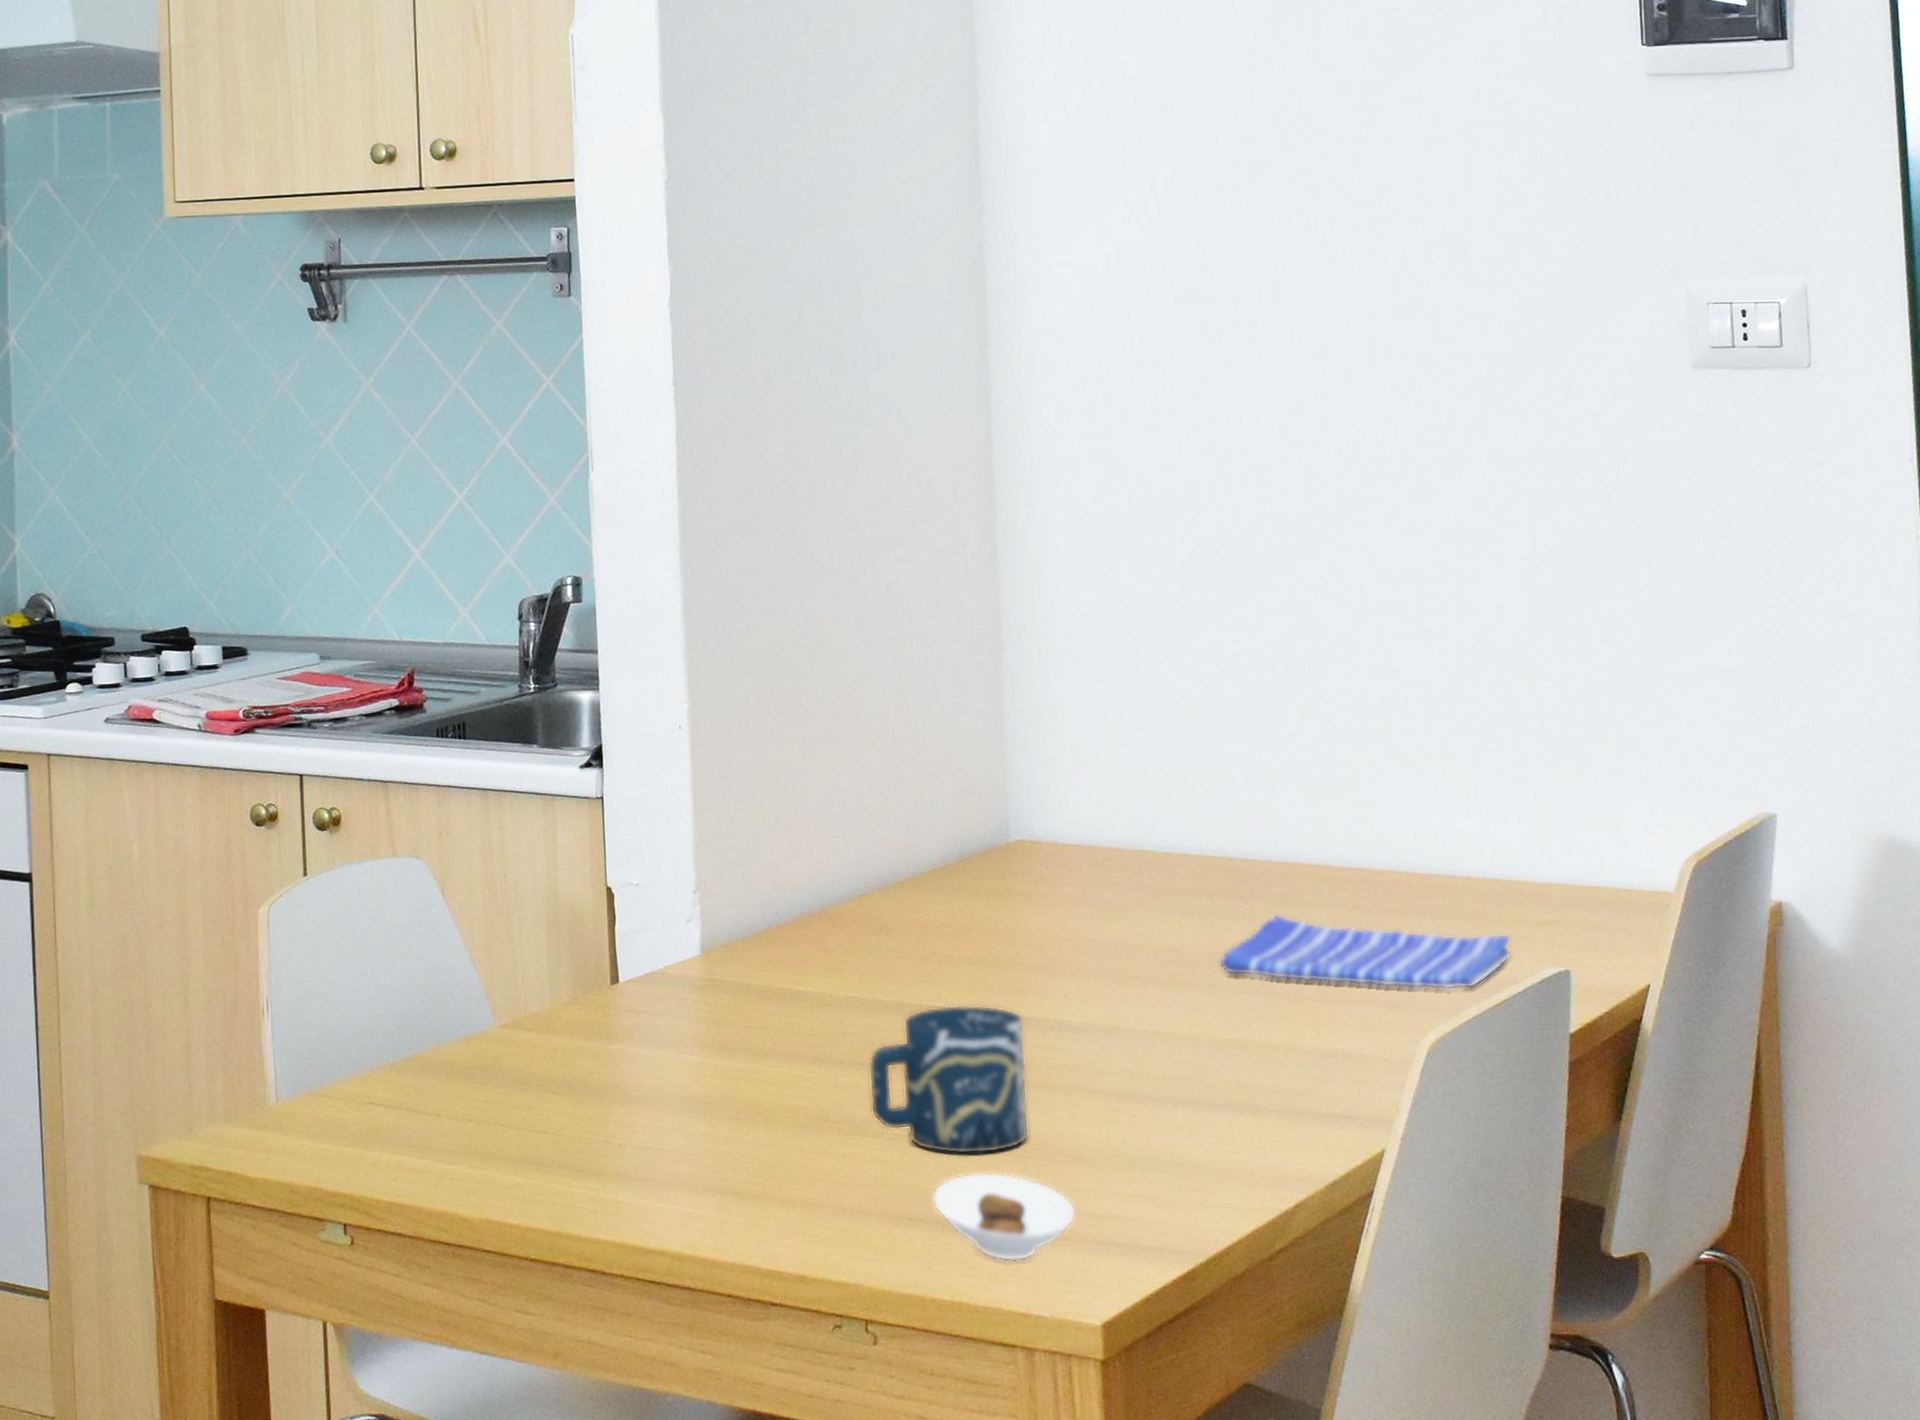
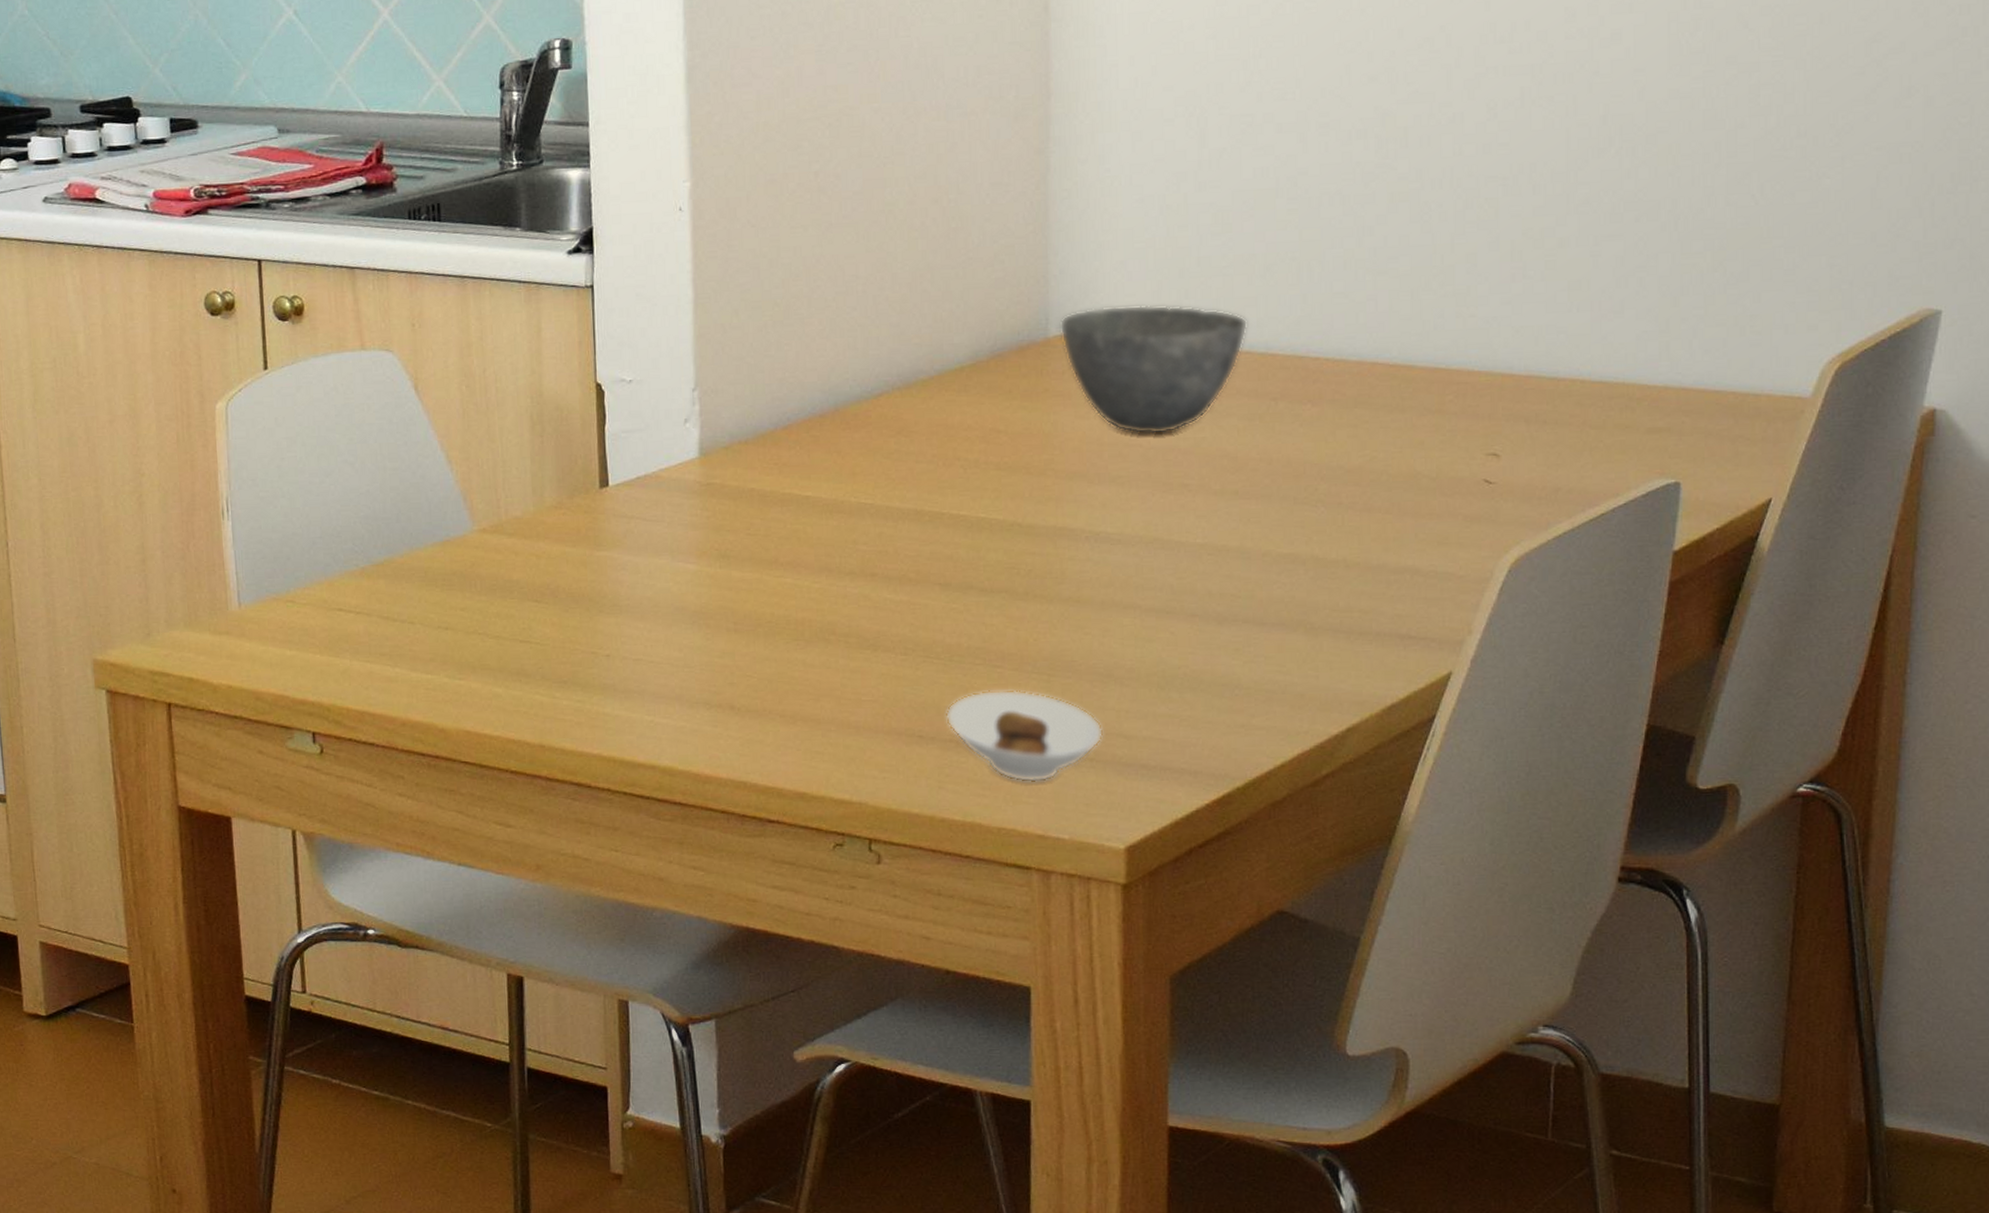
cup: present [868,1004,1030,1155] -> none [881,513,1057,672]
bowl: none [1018,812,1184,931] -> present [1059,304,1248,435]
dish towel: present [1219,914,1512,990] -> none [1279,418,1616,502]

